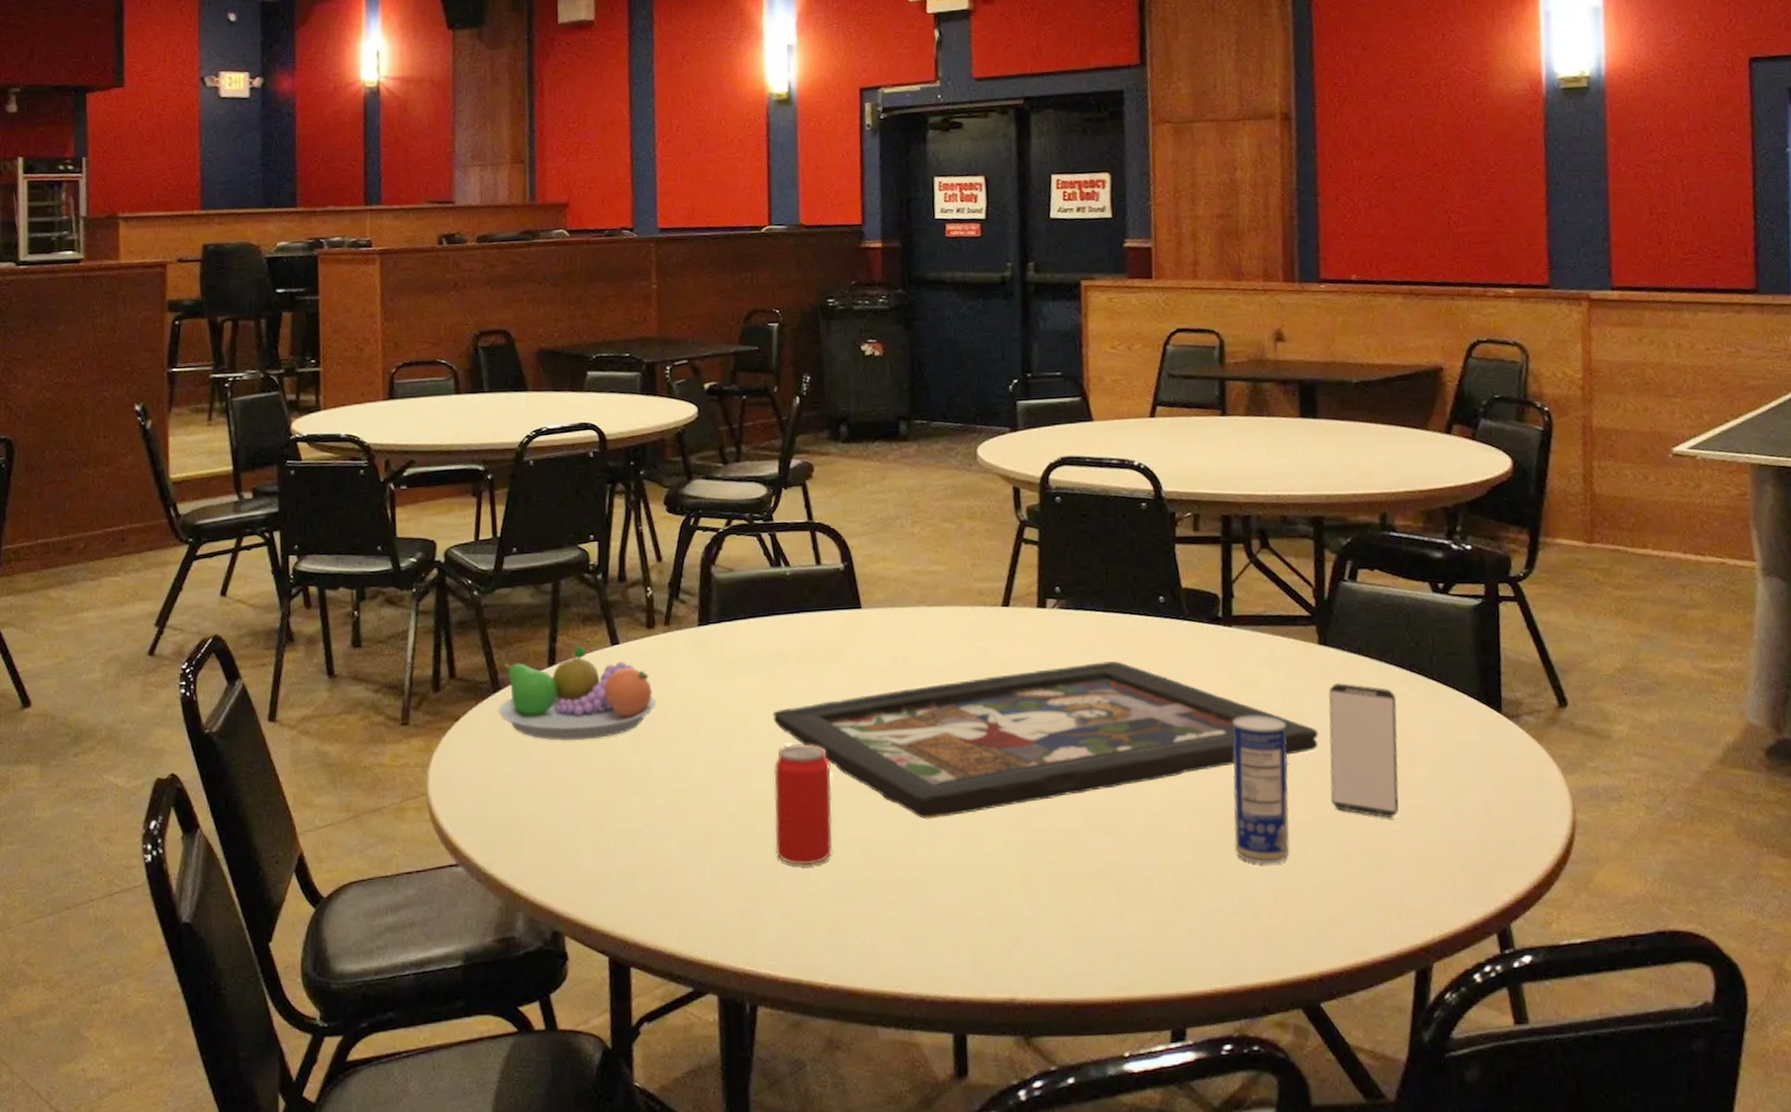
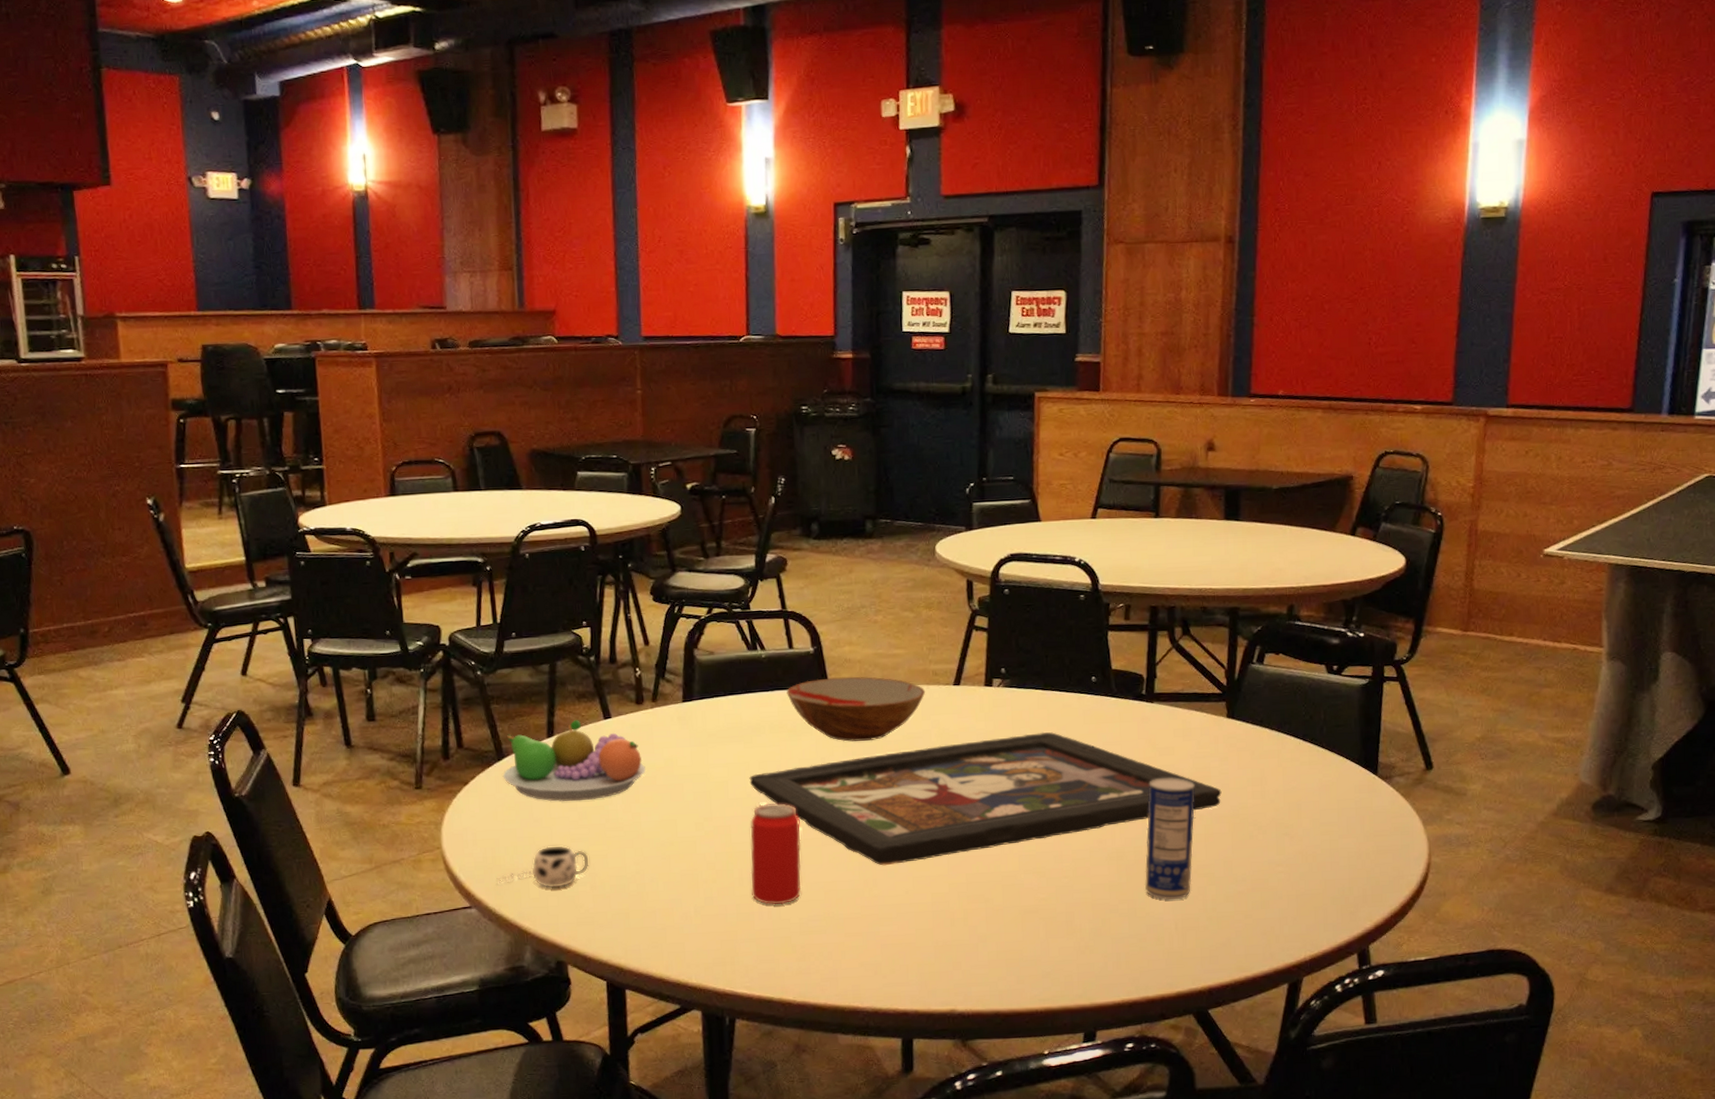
mug: none [487,791,593,843] -> present [496,845,590,888]
bowl: none [814,597,971,672] -> present [786,676,926,742]
smartphone: present [1328,683,1399,818] -> none [1228,750,1290,862]

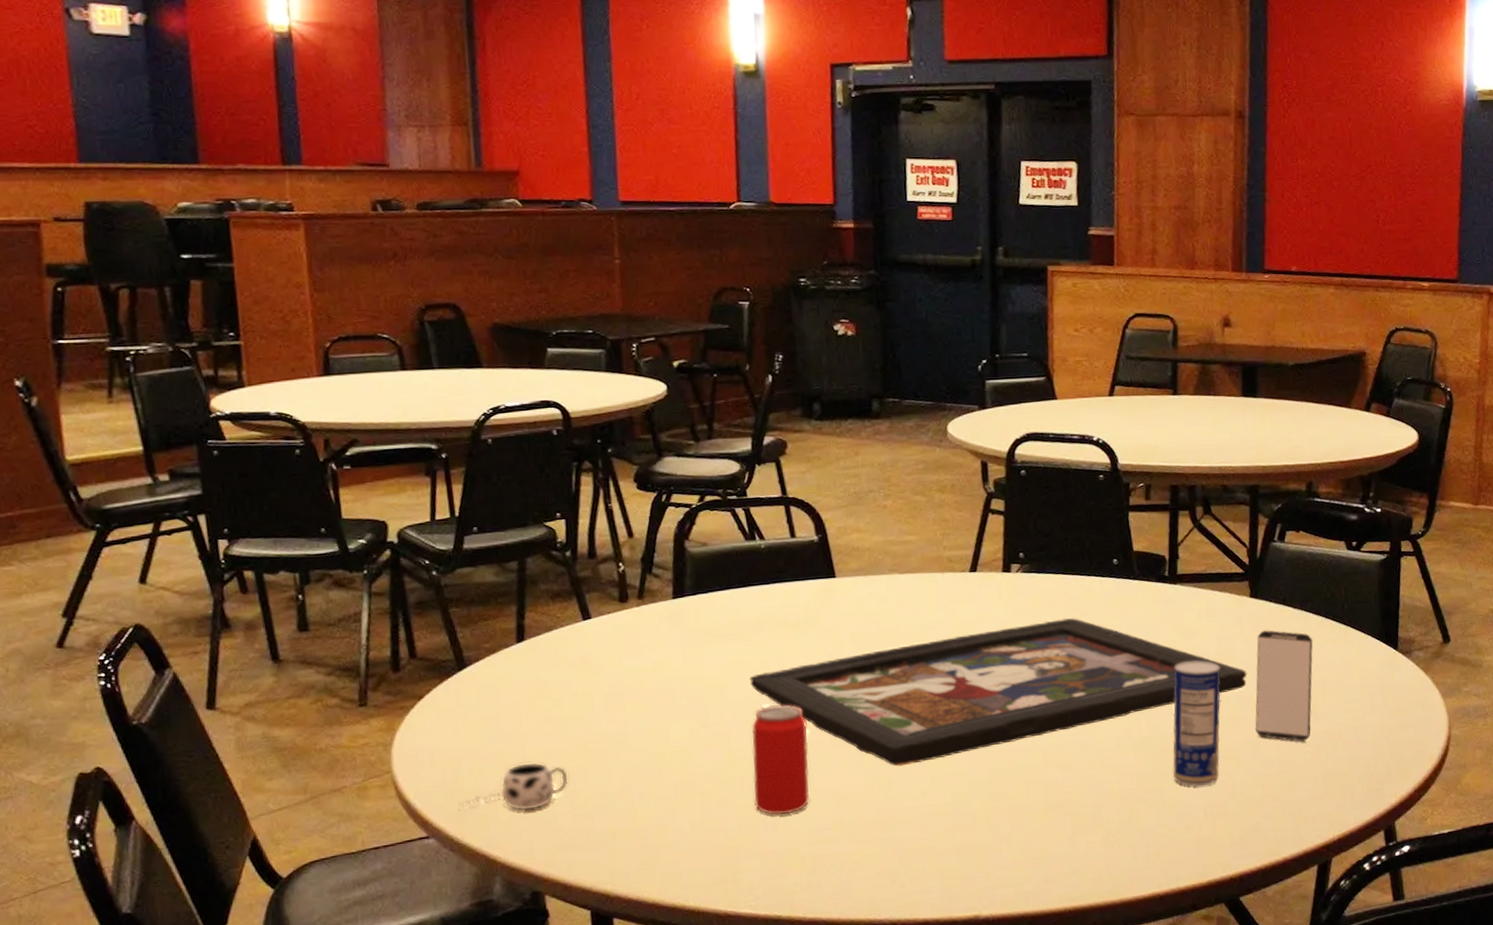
fruit bowl: present [502,719,646,802] -> none [464,621,632,714]
bowl: present [786,676,926,742] -> none [789,566,941,635]
smartphone: none [1228,750,1290,862] -> present [1255,630,1314,742]

